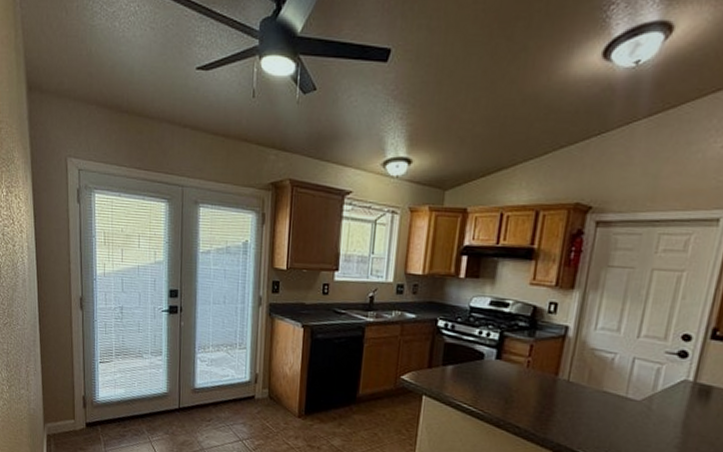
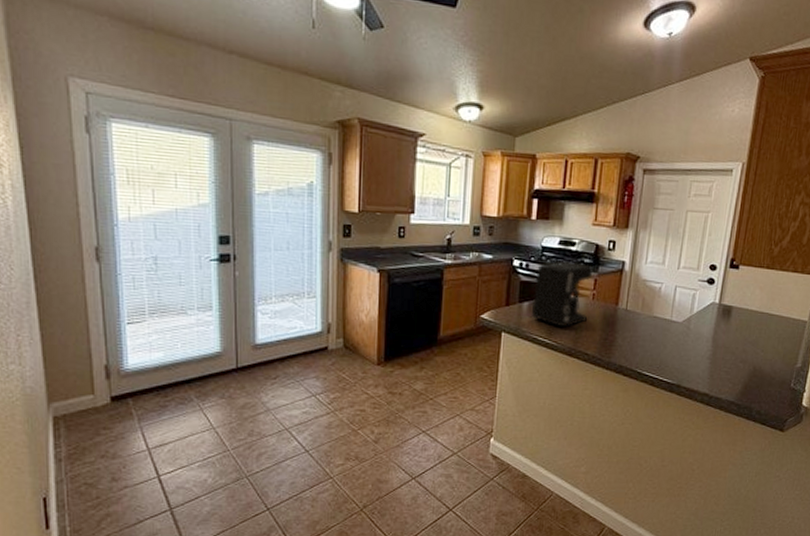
coffee maker: none [456,323,529,396] -> present [532,261,593,328]

